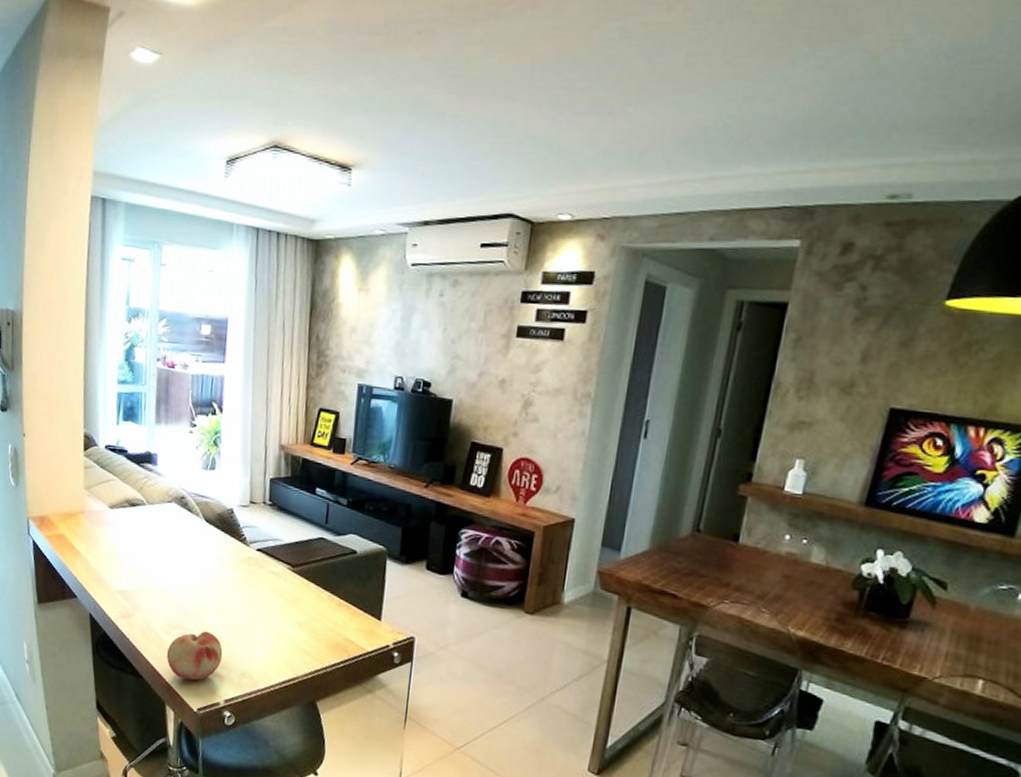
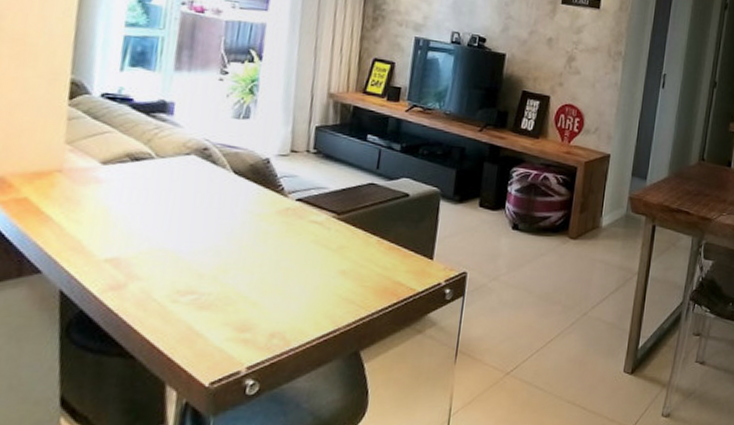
fruit: present [166,631,223,681] -> none [170,292,248,351]

